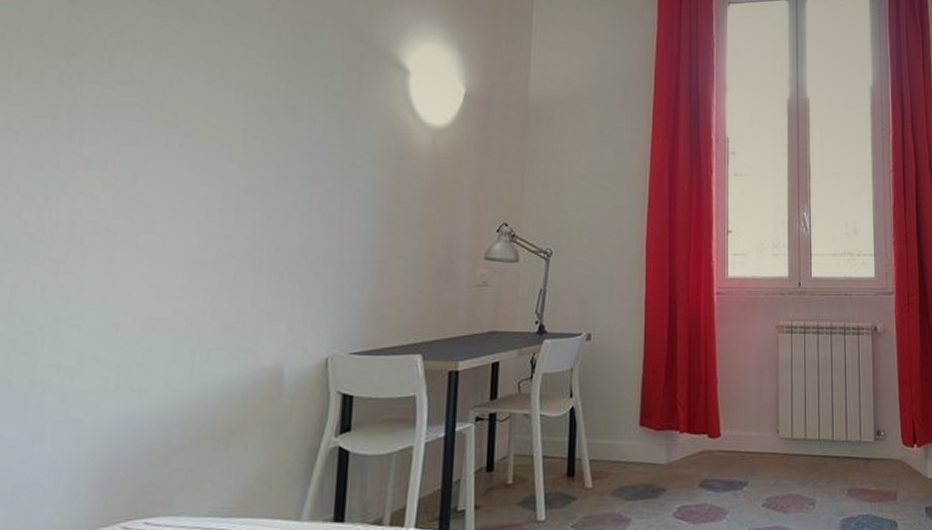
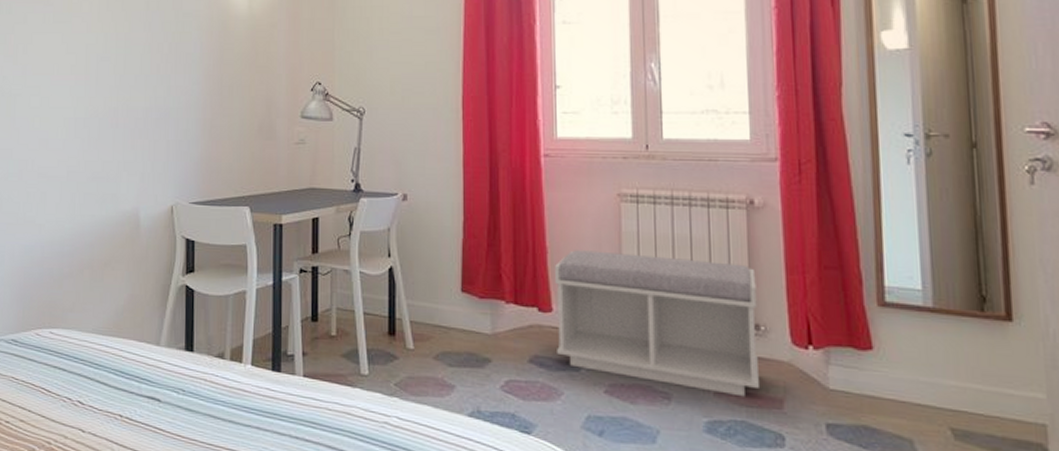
bench: none [722,377,880,494] -> present [554,250,759,397]

